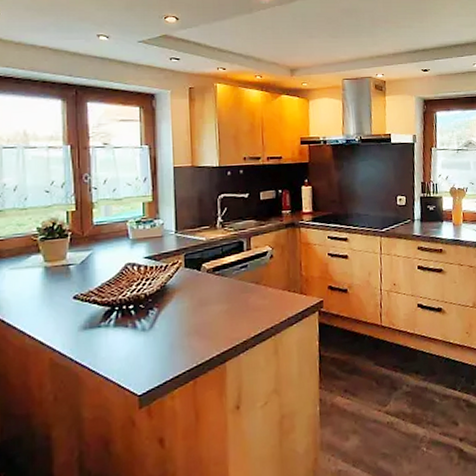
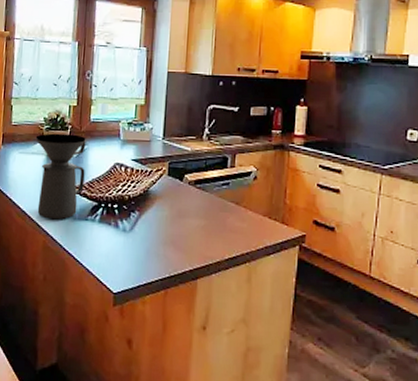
coffee maker: none [28,240,93,335] -> present [35,133,86,220]

